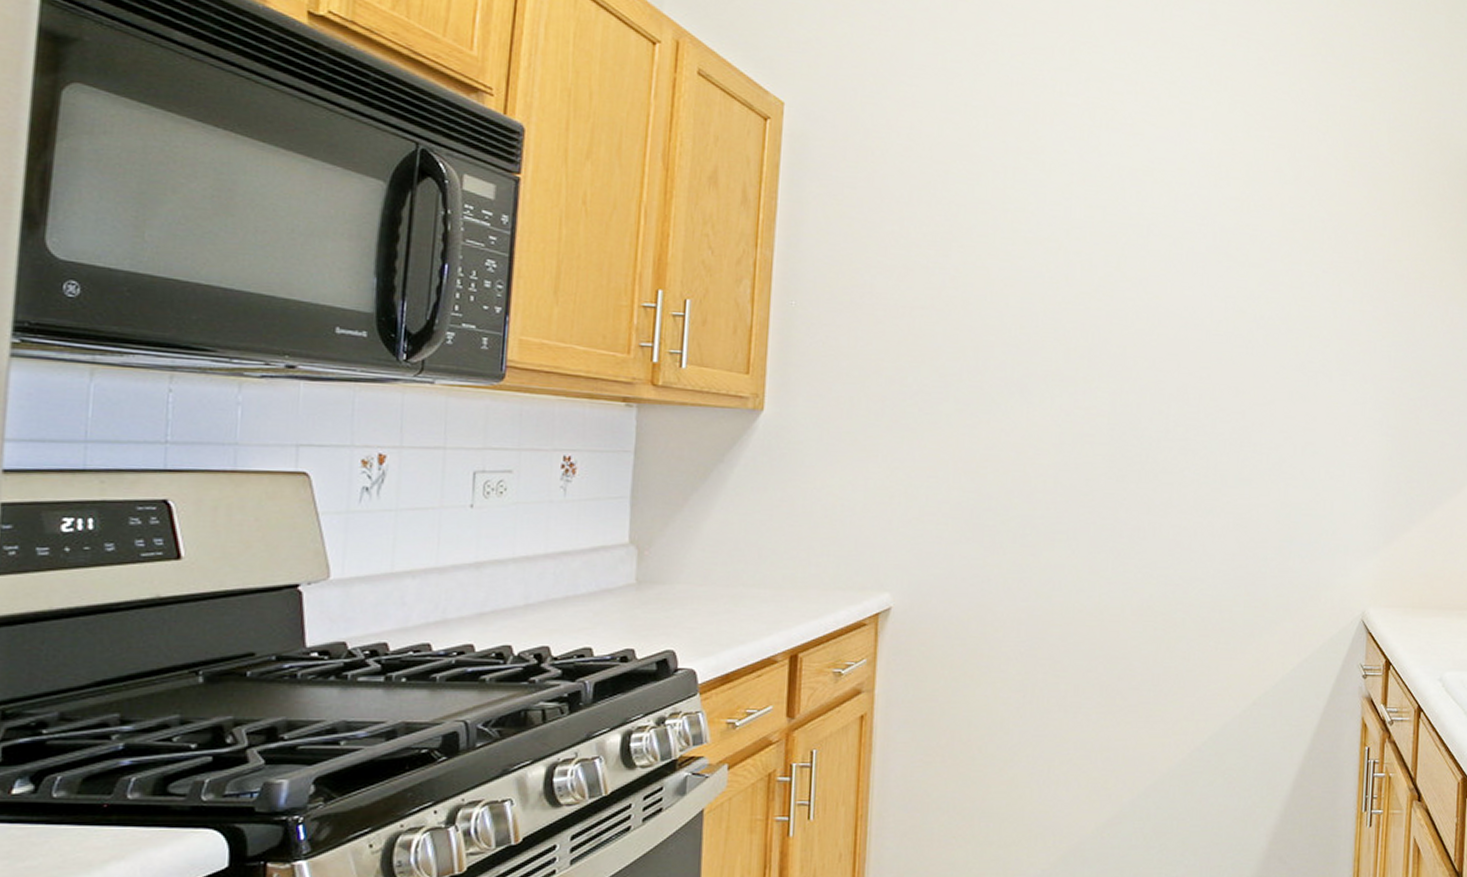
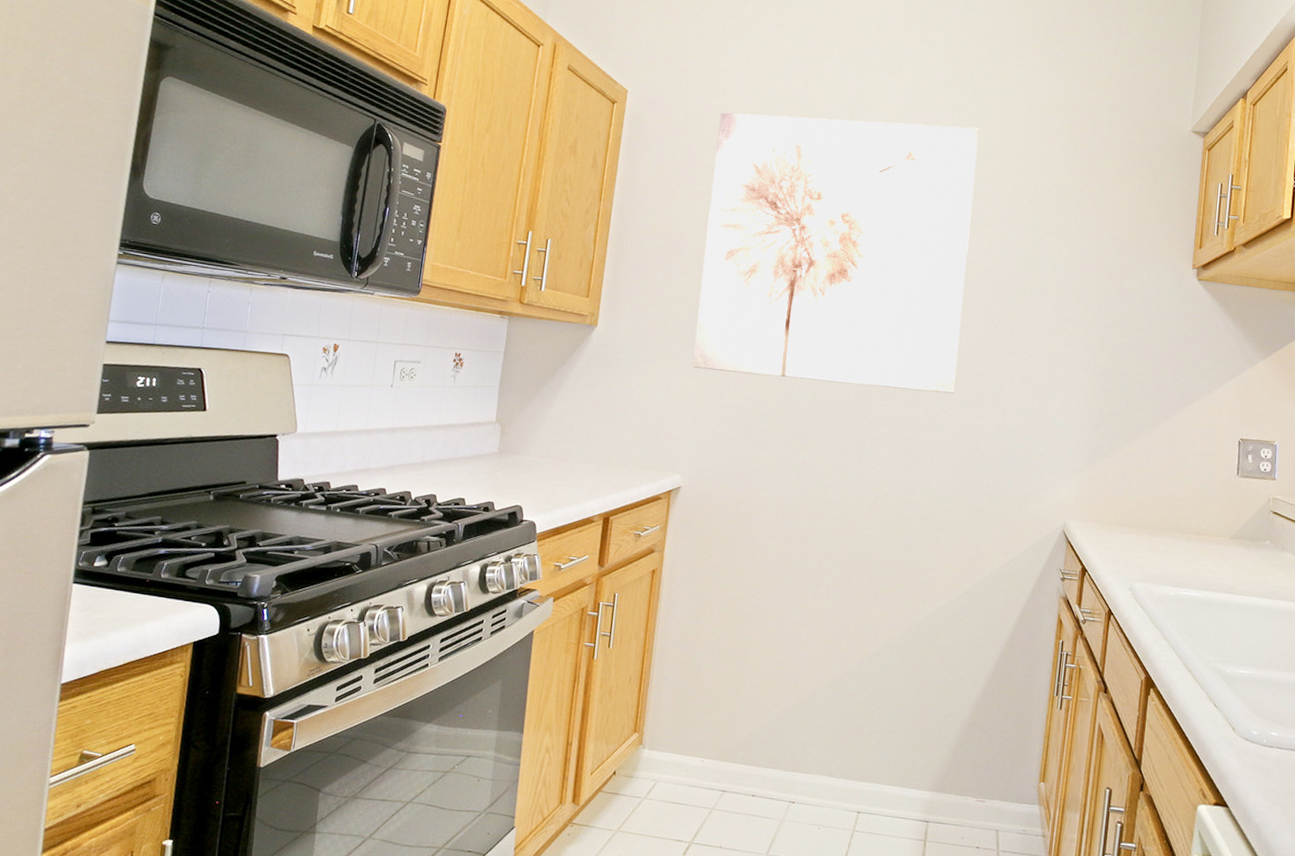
wall art: none [896,130,1239,469] -> present [692,112,979,394]

